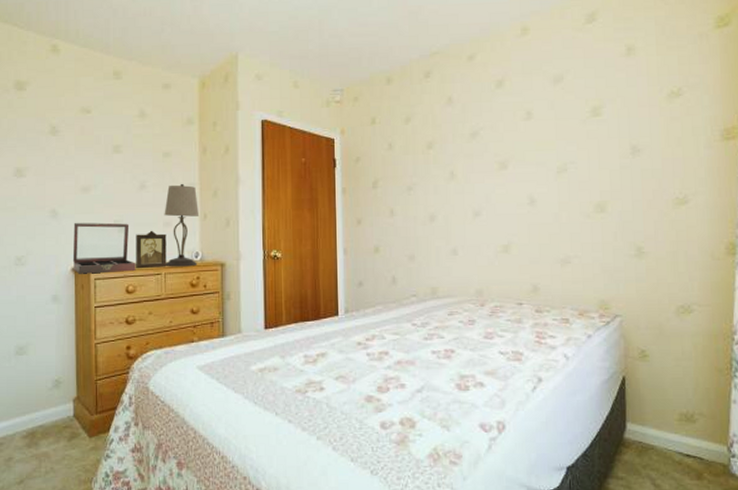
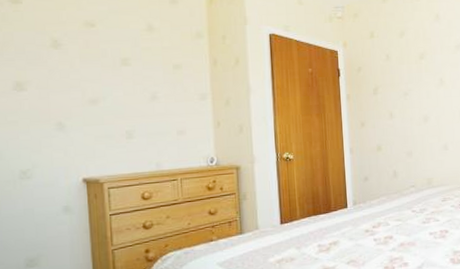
jewelry box: present [72,222,136,274] -> none [82,133,151,184]
photo frame: present [136,230,167,269] -> none [149,138,183,176]
table lamp: present [164,183,200,267] -> none [177,93,213,173]

